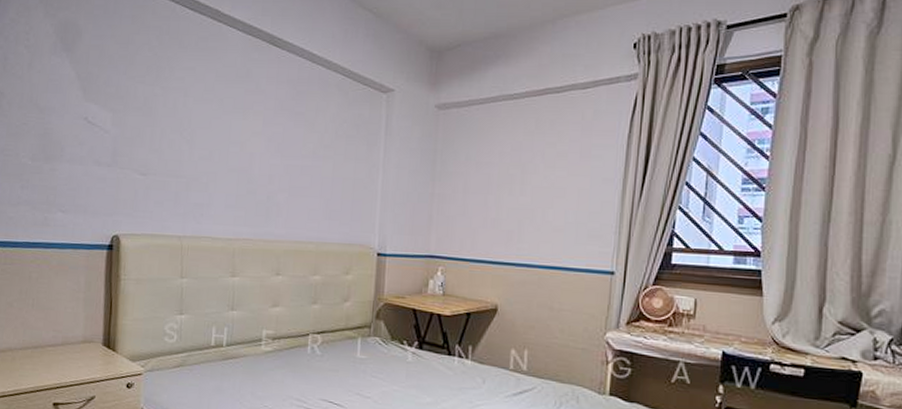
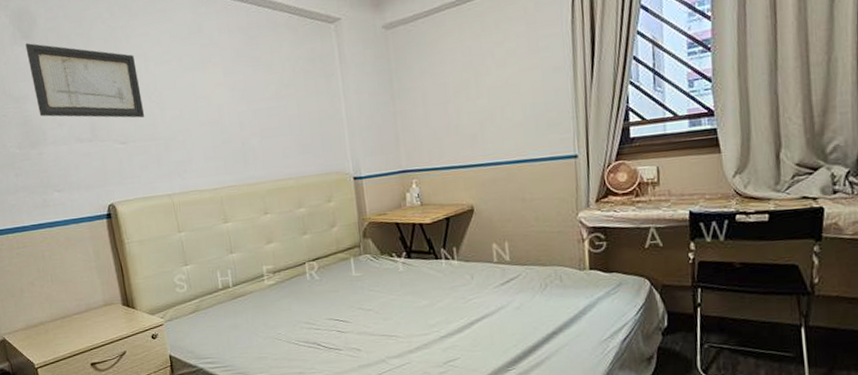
wall art: none [62,55,174,152] -> present [25,42,145,118]

